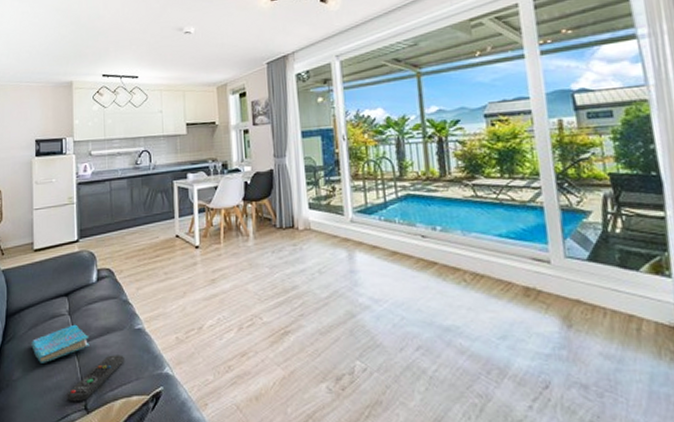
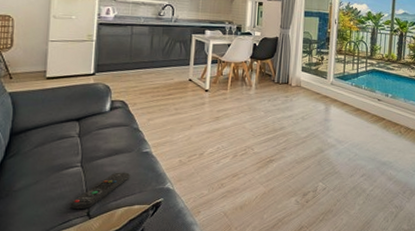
cover: present [30,324,90,363] -> none [35,145,97,177]

